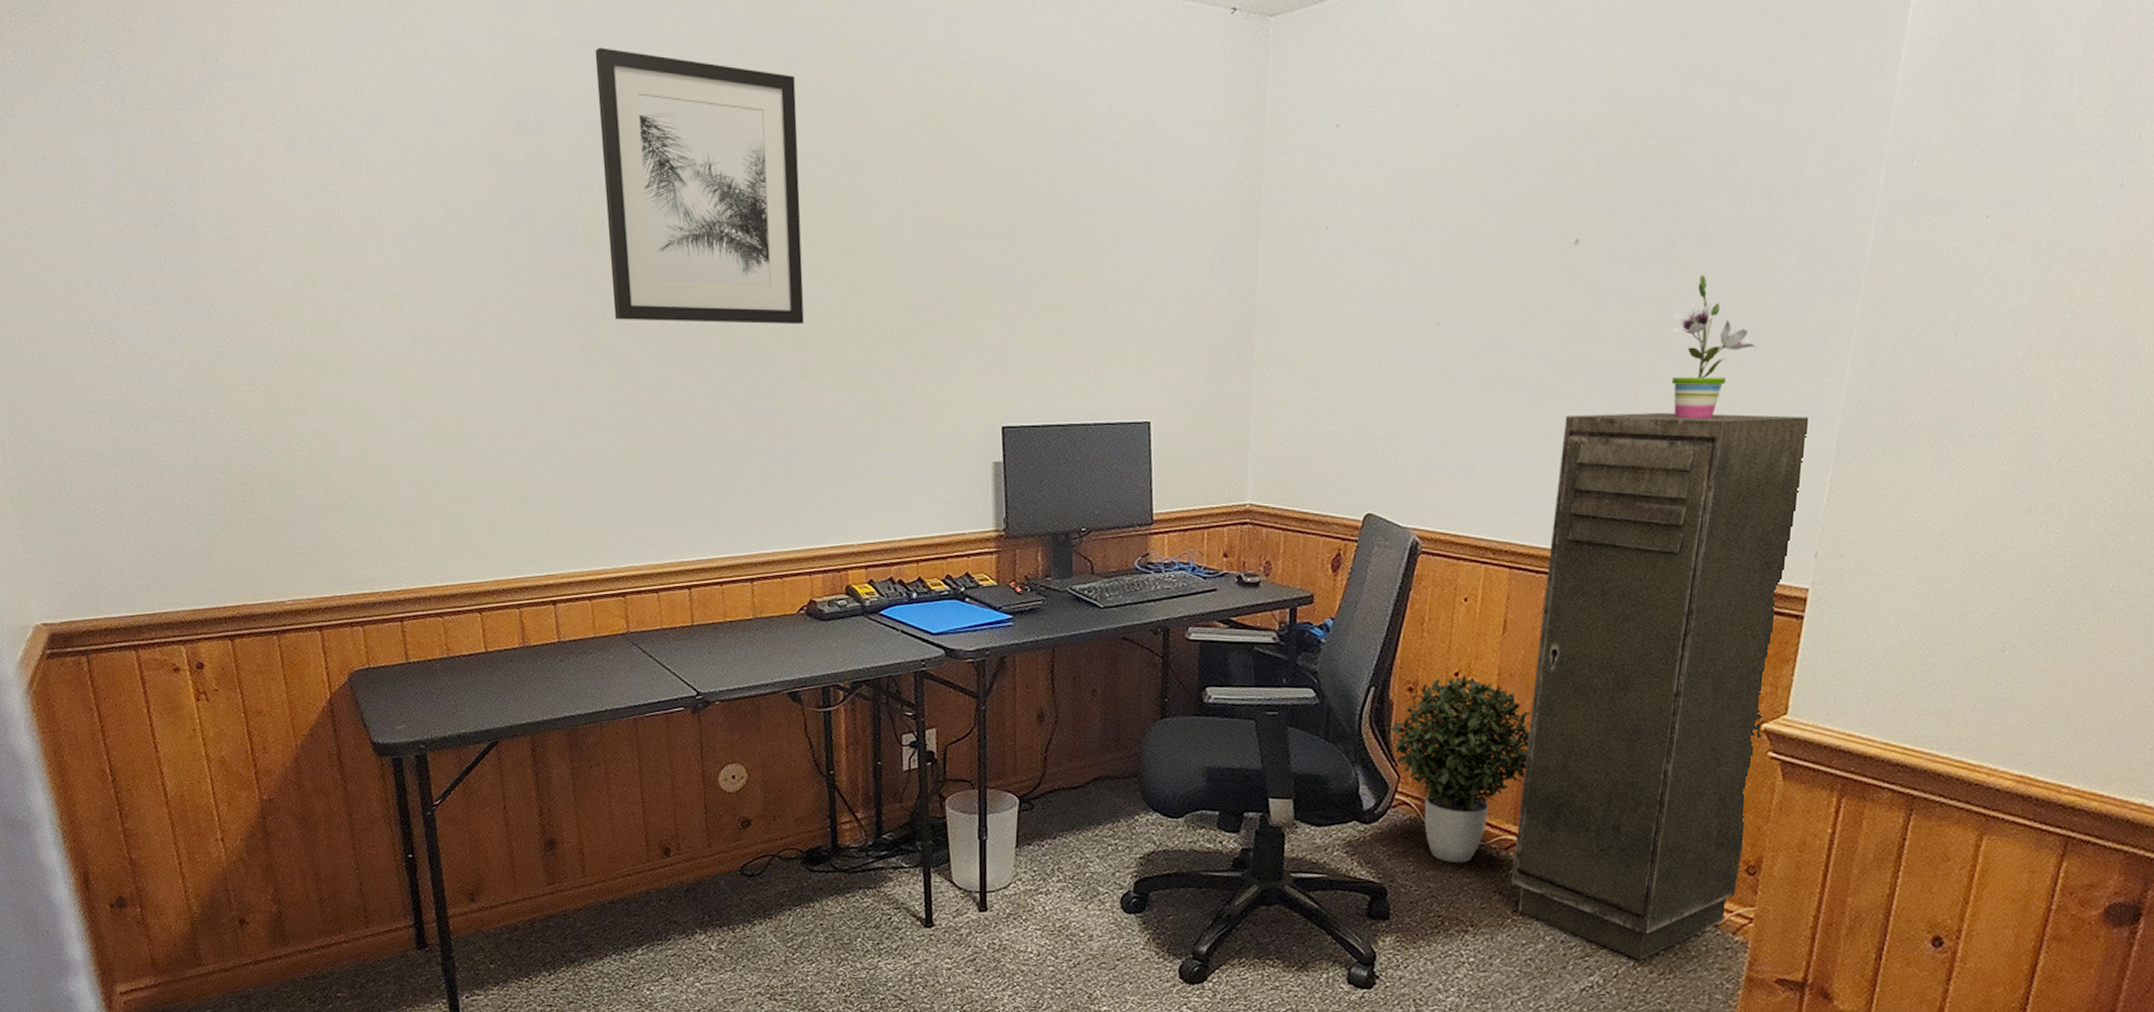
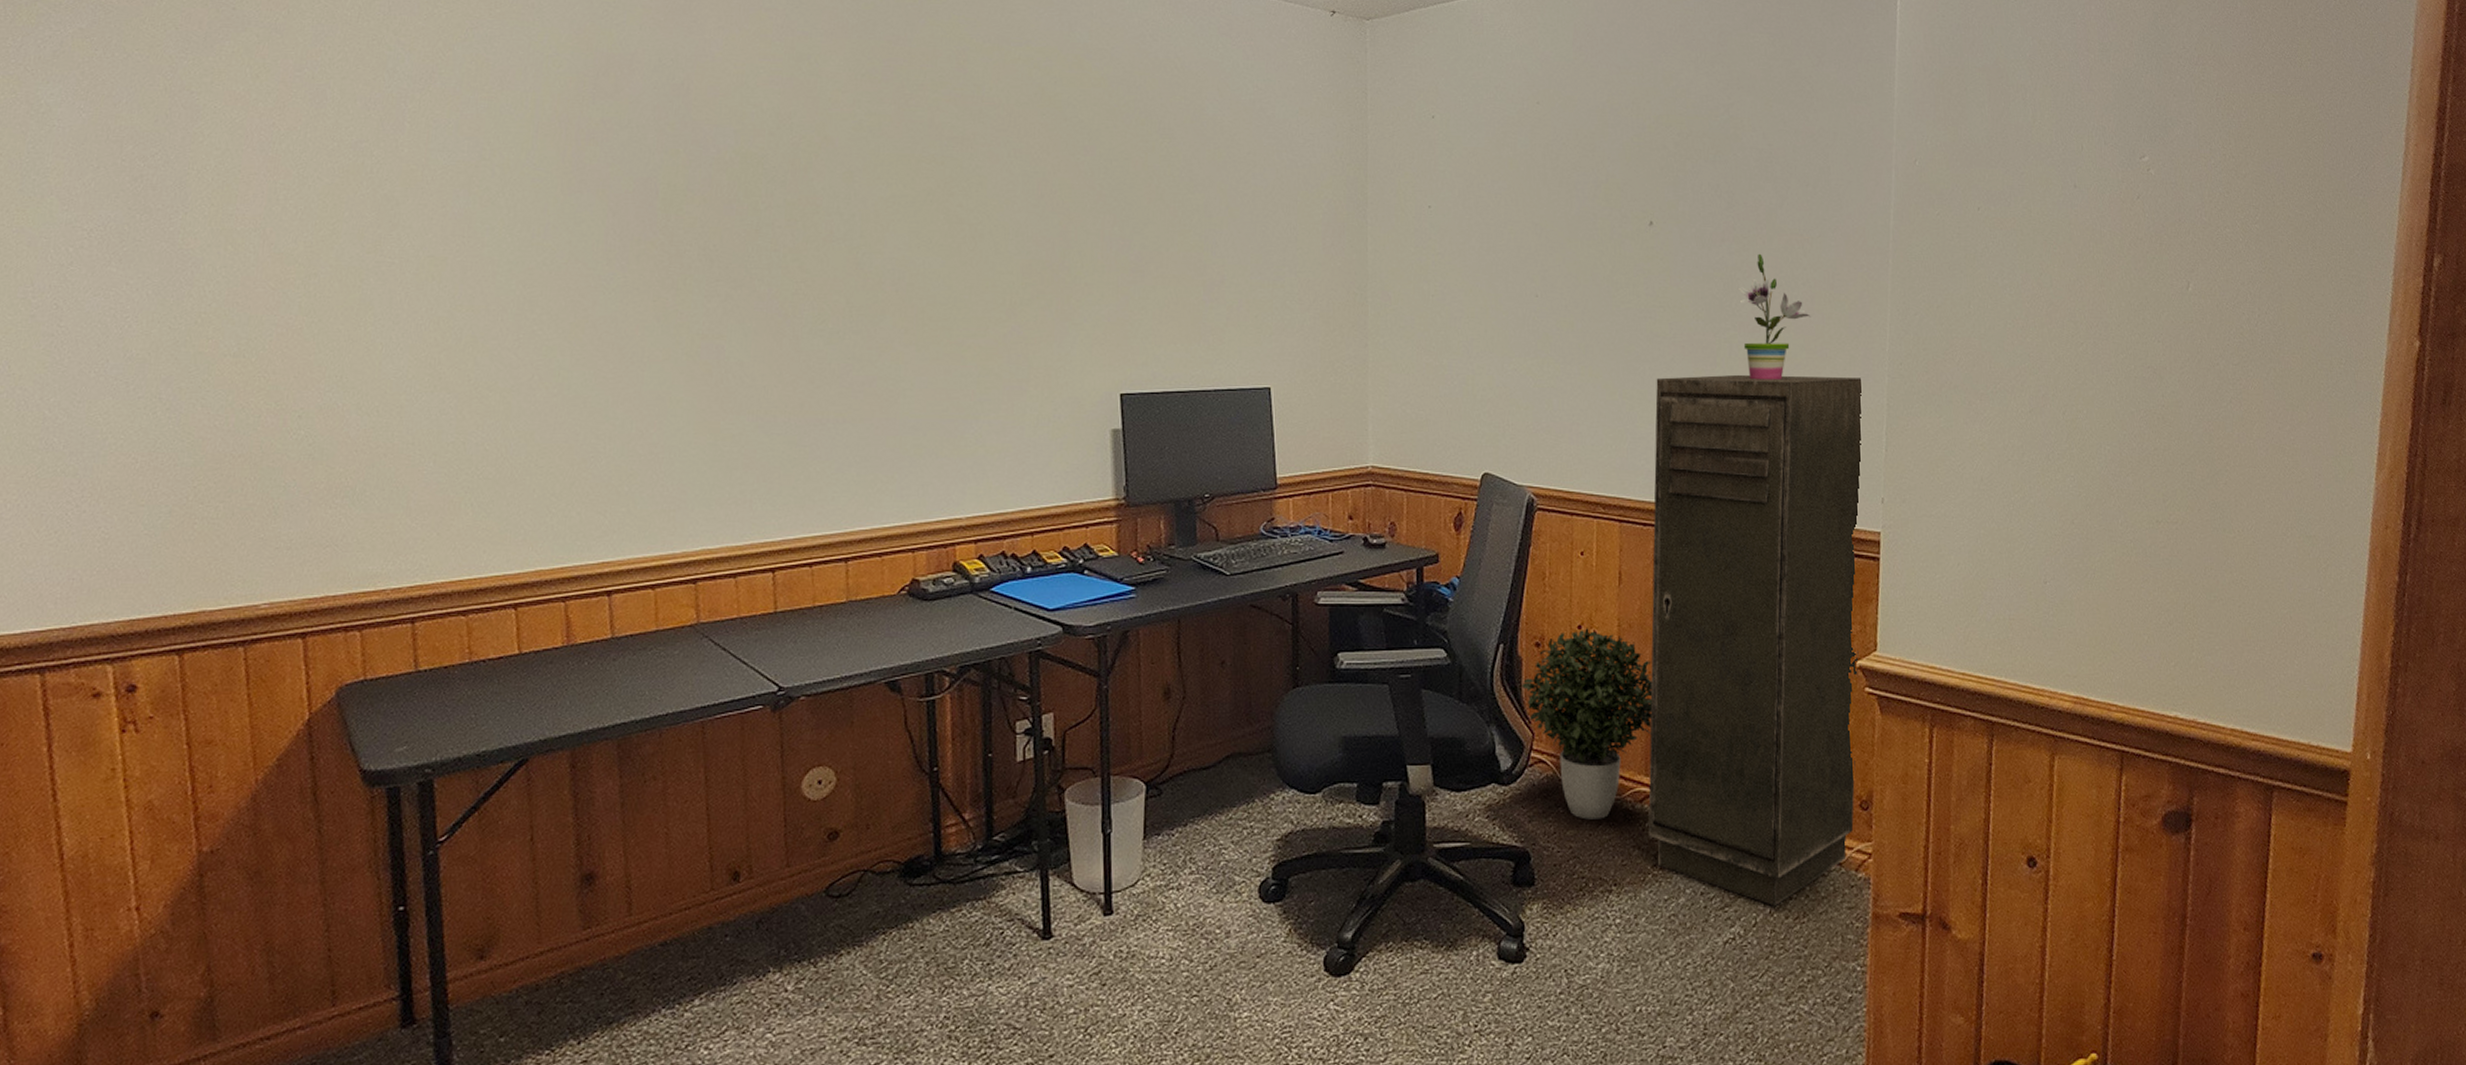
wall art: present [595,47,804,325] -> none [686,16,910,293]

